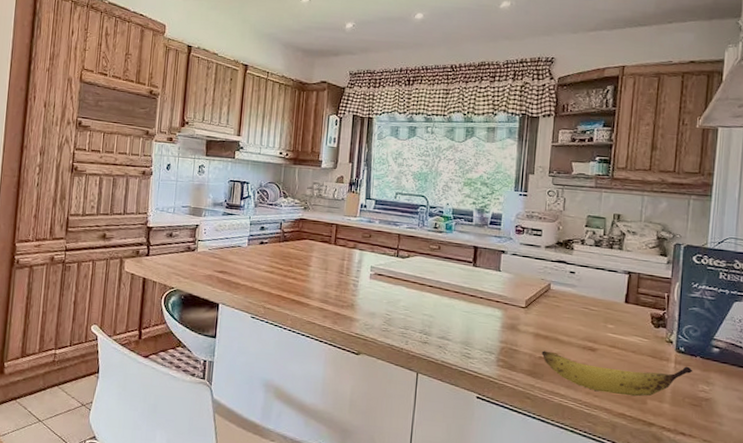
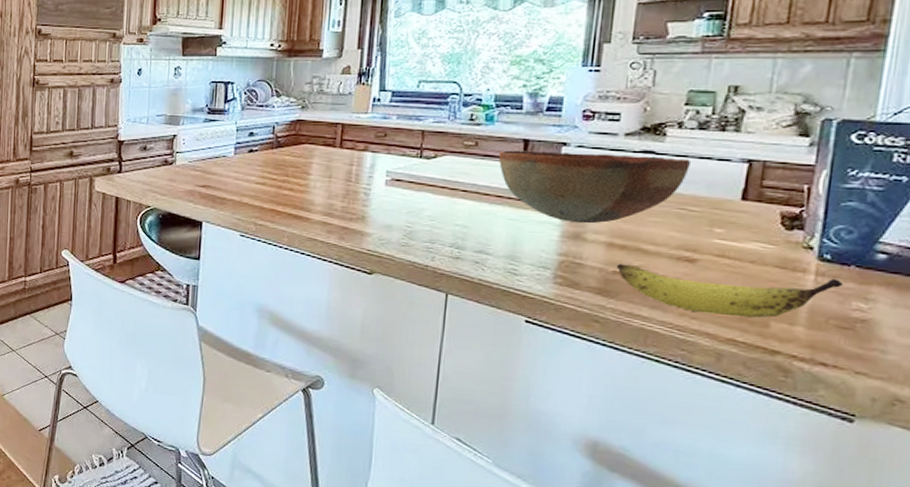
bowl: none [455,254,590,318] -> present [498,150,690,224]

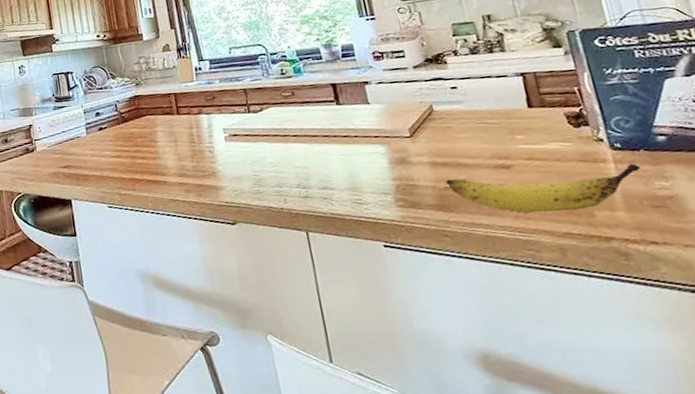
bowl: present [498,150,690,224] -> none [314,80,477,150]

